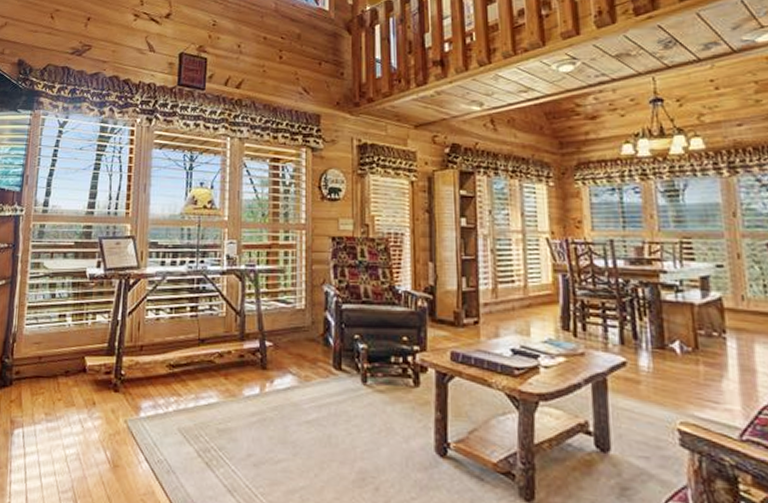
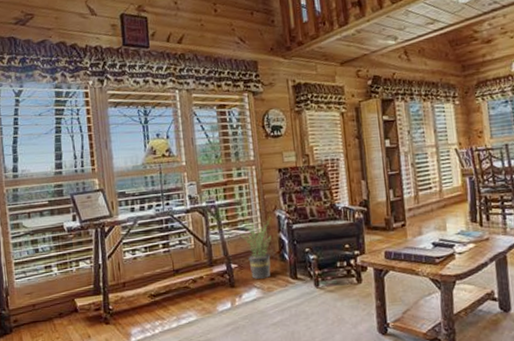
potted plant: none [279,291,319,364] -> present [239,217,272,279]

